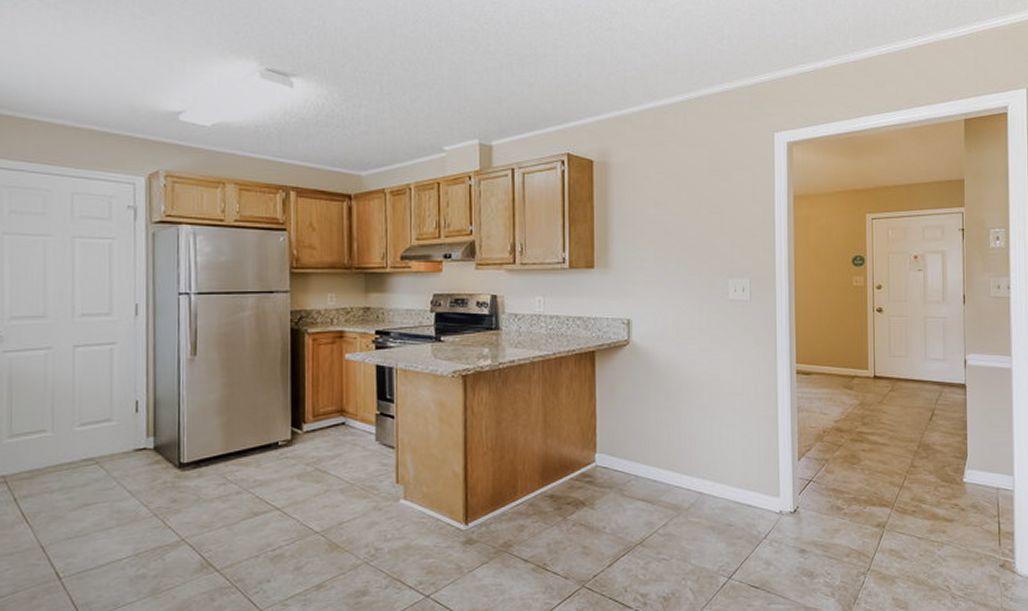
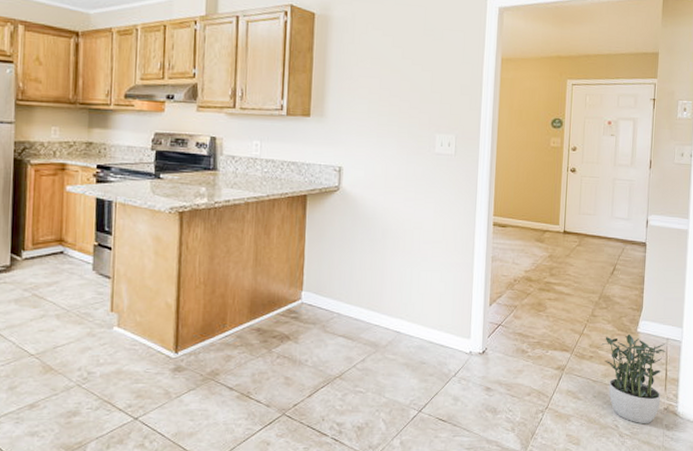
potted plant: none [924,484,997,583] -> present [601,334,666,423]

